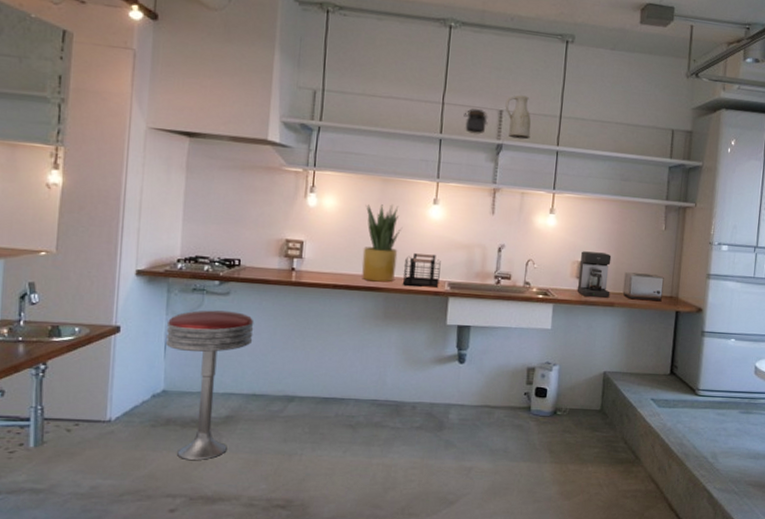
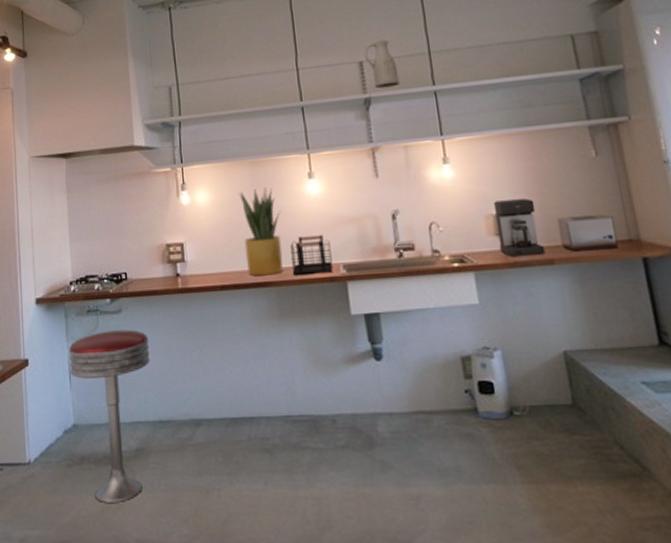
jar: present [463,108,489,135] -> none [321,66,350,95]

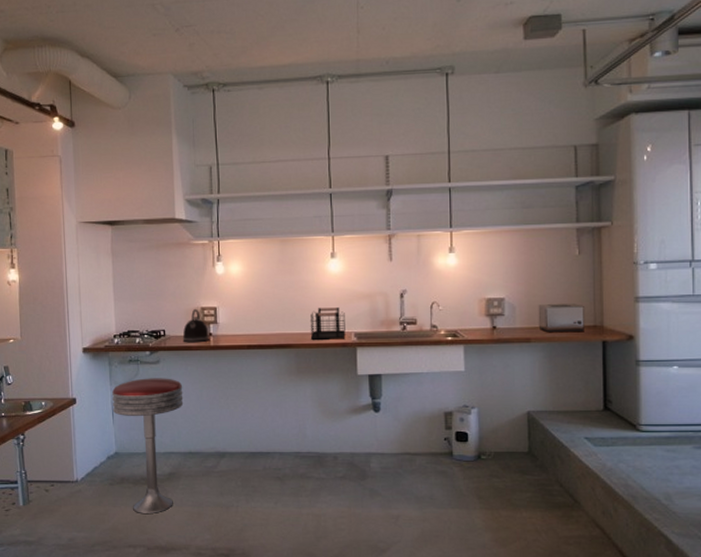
kettle: none [146,245,177,287] -> present [182,308,209,343]
planter: present [238,187,283,277] -> none [268,263,305,339]
ceramic pitcher: present [363,39,400,89] -> none [390,137,420,182]
coffee maker: present [494,198,546,258] -> none [487,287,525,335]

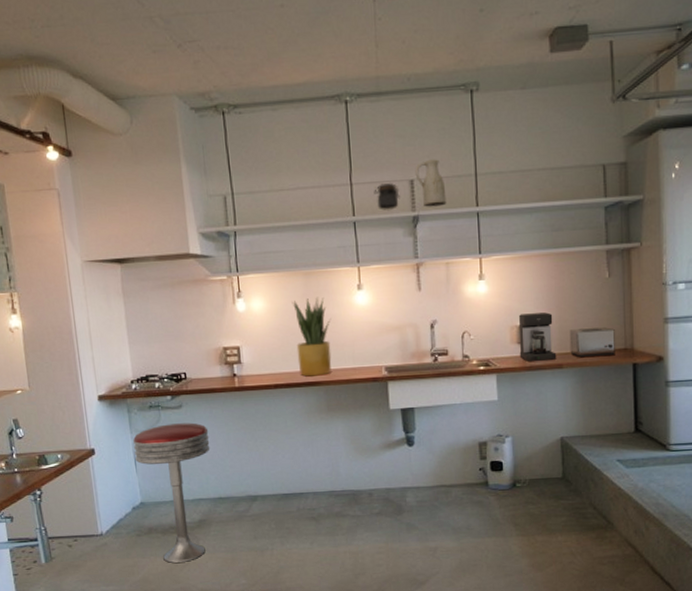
kettle: present [182,308,209,343] -> none [205,348,234,385]
planter: none [268,263,305,339] -> present [292,297,332,377]
dish rack: present [310,306,346,341] -> none [338,340,376,377]
jar: none [350,158,375,185] -> present [374,183,400,211]
ceramic pitcher: none [390,137,420,182] -> present [415,159,447,207]
coffee maker: none [487,287,525,335] -> present [518,312,557,362]

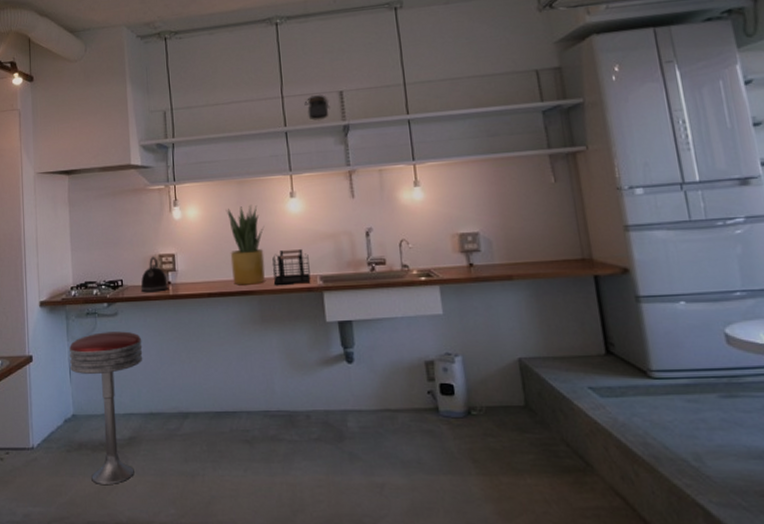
kettle: none [205,348,234,385] -> present [140,256,168,293]
dish rack: none [338,340,376,377] -> present [272,248,311,286]
ceramic pitcher: present [415,159,447,207] -> none [344,71,377,117]
coffee maker: present [518,312,557,362] -> none [460,220,506,273]
toaster: present [569,327,617,358] -> none [516,235,573,269]

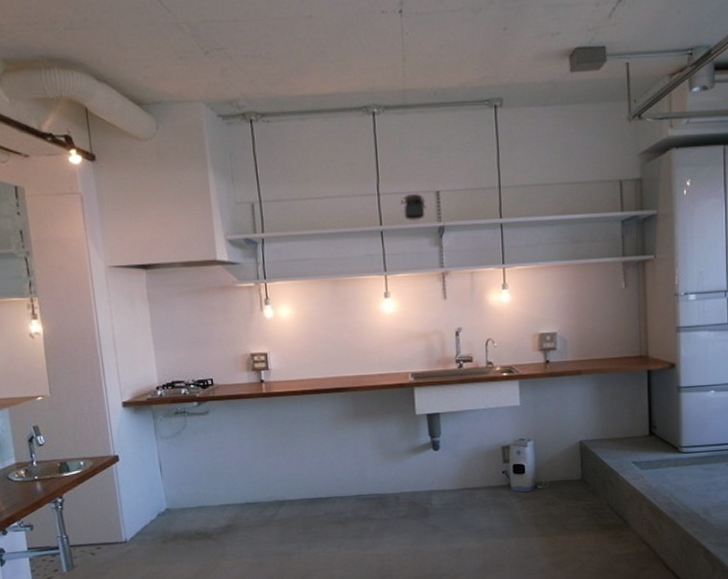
bar stool: present [68,331,143,486] -> none [158,428,237,570]
kettle: present [140,256,168,293] -> none [232,355,261,391]
planter: present [225,204,266,286] -> none [319,304,359,383]
dish rack: present [272,248,311,286] -> none [365,347,403,383]

